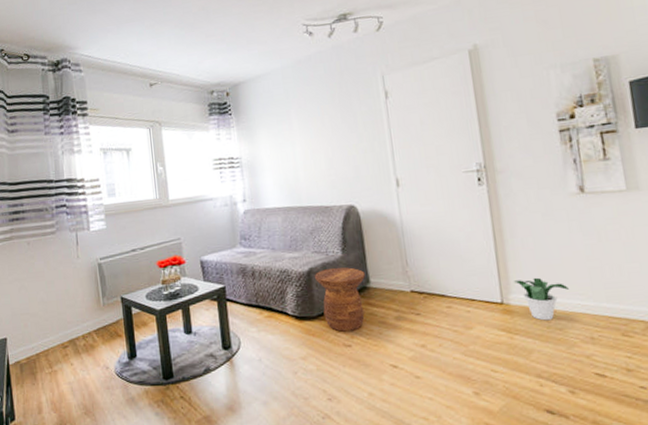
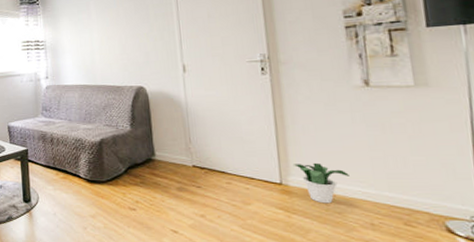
side table: present [315,267,365,332] -> none [106,141,151,197]

